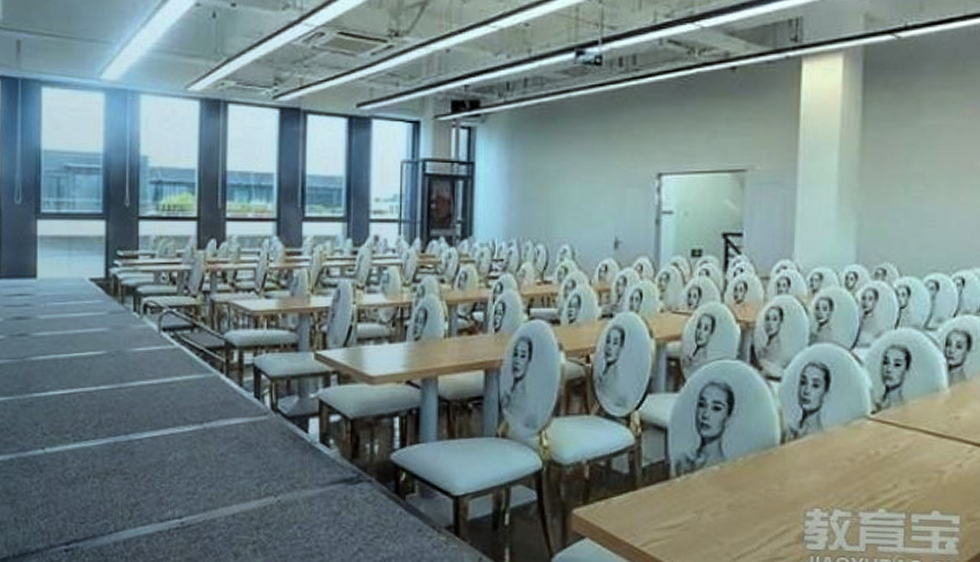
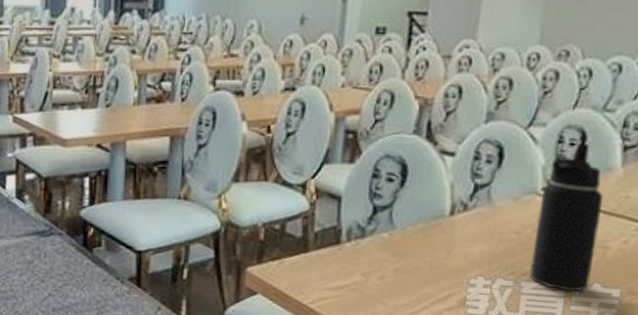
water bottle: none [867,363,933,521] -> present [529,142,603,292]

